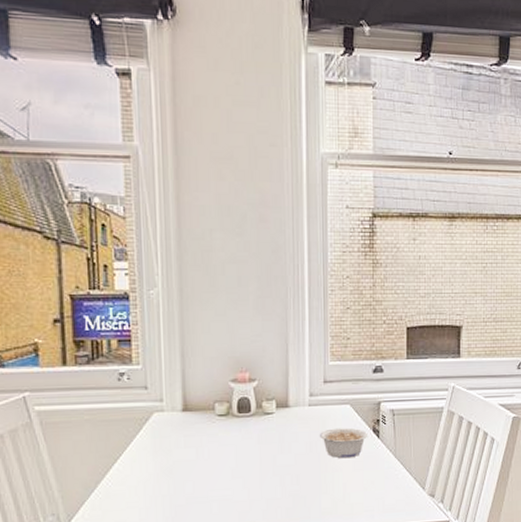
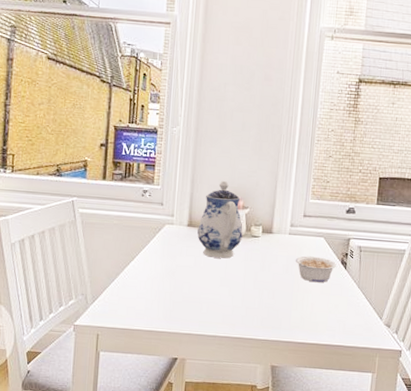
teapot: none [196,351,253,446] -> present [197,181,243,259]

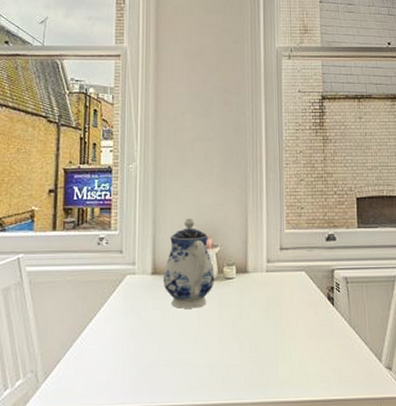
legume: present [295,256,337,283] -> none [276,294,323,326]

